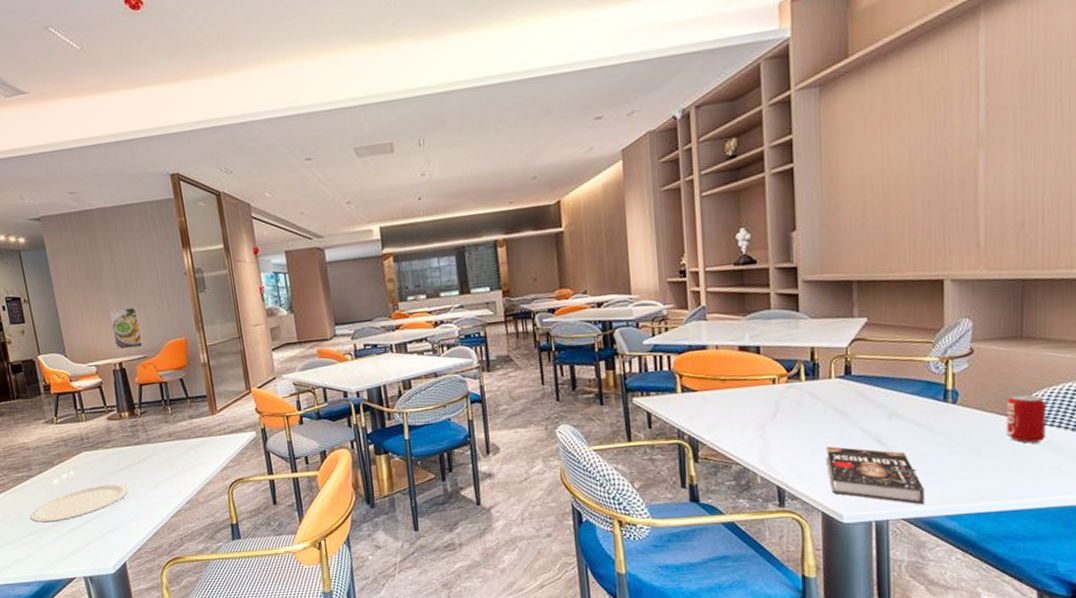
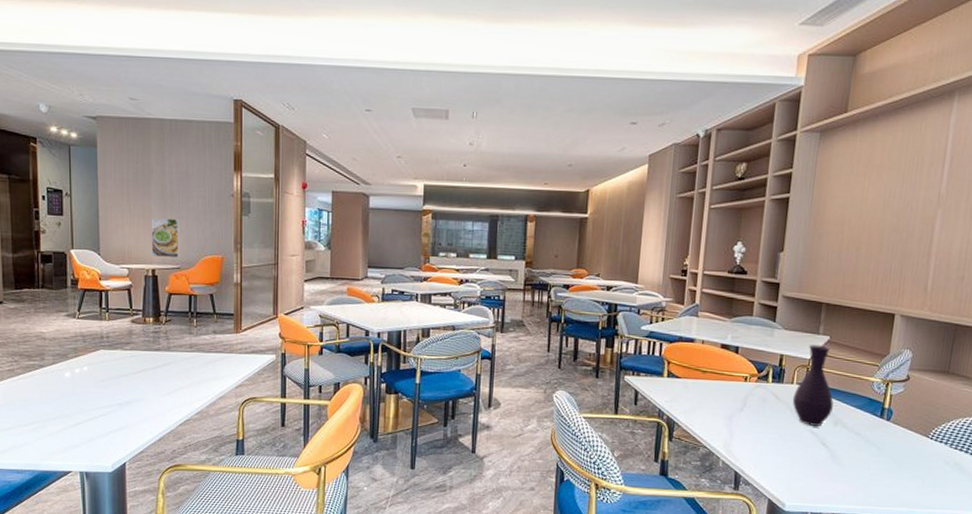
plate: present [29,483,129,523] -> none [34,383,141,414]
book: present [826,446,925,505] -> none [778,442,854,504]
vase: none [833,329,884,423] -> present [792,344,834,426]
beverage can: present [1006,394,1046,444] -> none [925,420,959,463]

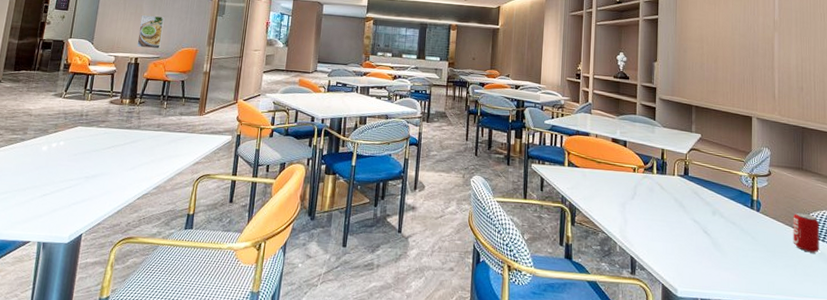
vase: present [792,344,834,426] -> none [675,141,710,215]
beverage can: none [925,420,959,463] -> present [793,212,819,253]

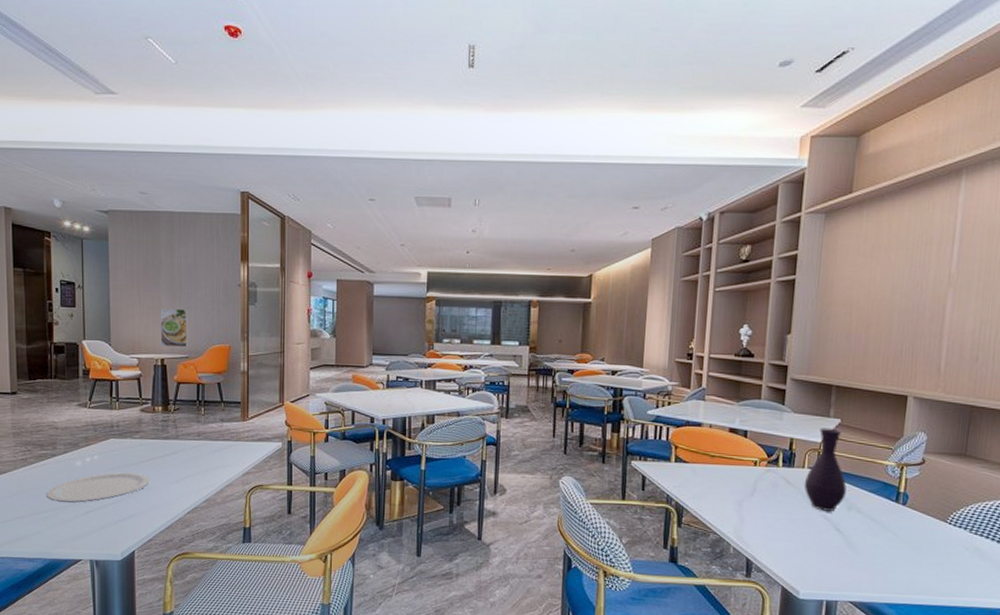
plate: none [8,157,108,186] -> present [46,472,150,503]
vase: none [675,141,710,215] -> present [804,427,847,511]
beverage can: present [793,212,819,253] -> none [943,504,979,549]

